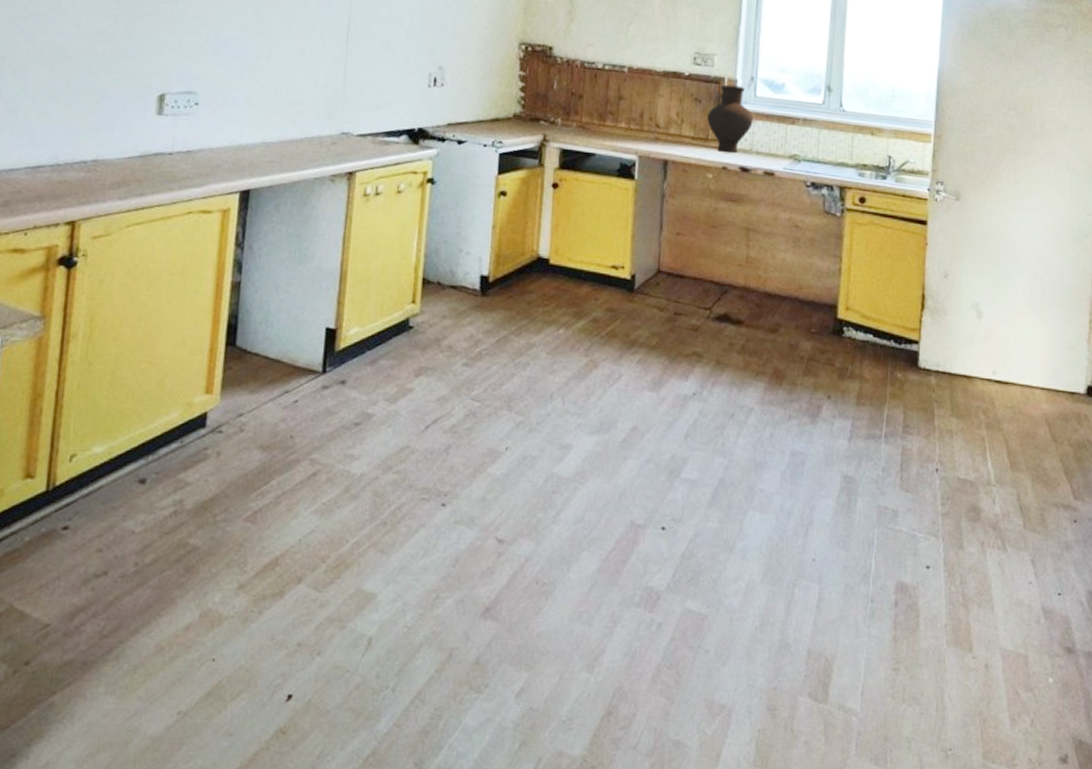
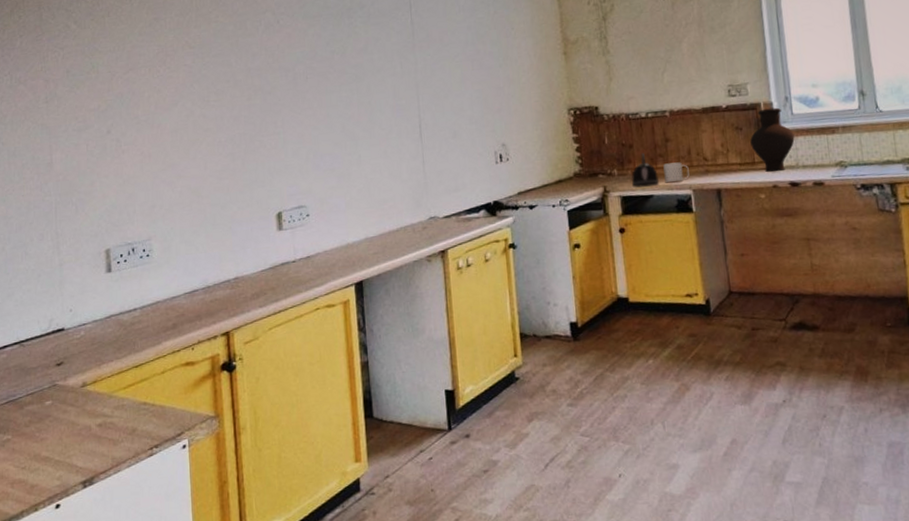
kettle: none [574,105,605,144] -> present [631,152,660,188]
mug: none [610,122,638,146] -> present [663,162,690,184]

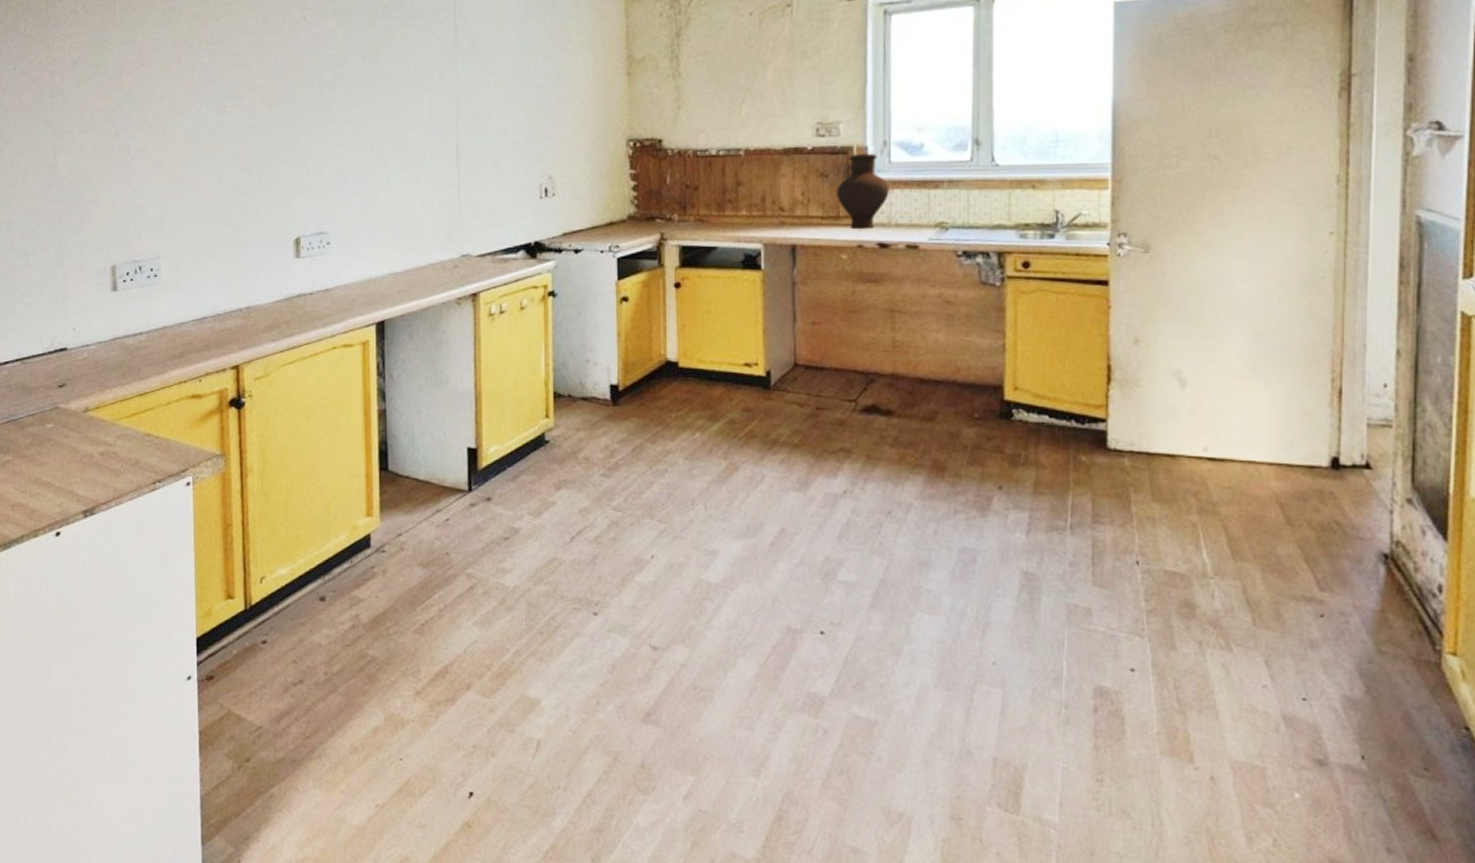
kettle: present [631,152,660,188] -> none [693,196,726,237]
mug: present [663,162,690,184] -> none [732,210,761,236]

